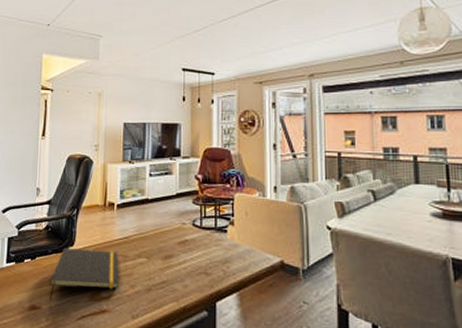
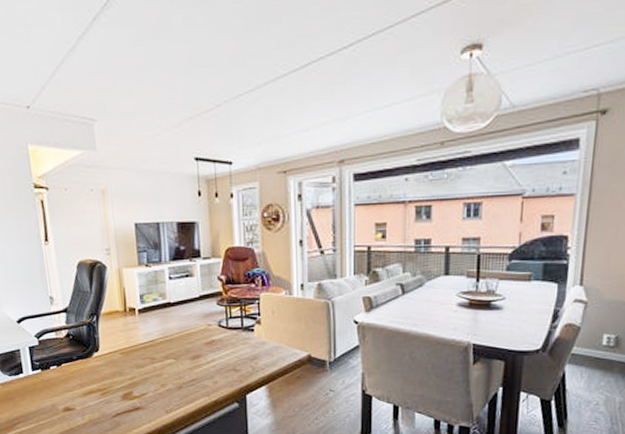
notepad: present [49,247,119,301] -> none [79,353,149,402]

